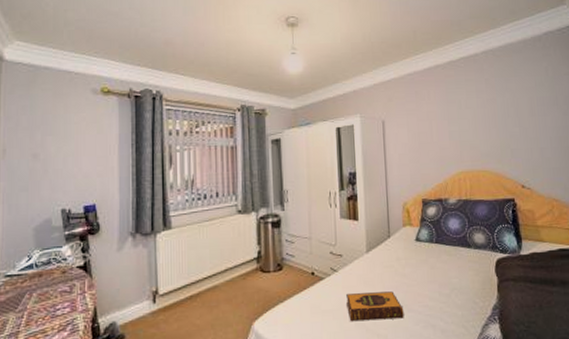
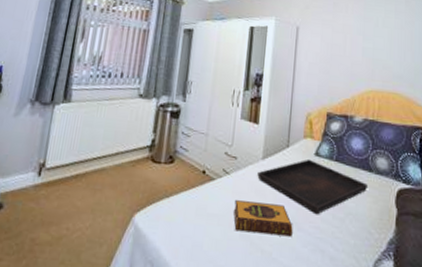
serving tray: none [364,245,468,295] -> present [257,158,367,215]

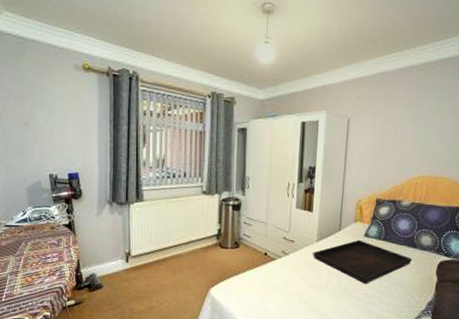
hardback book: present [233,200,293,237] -> none [293,275,345,302]

